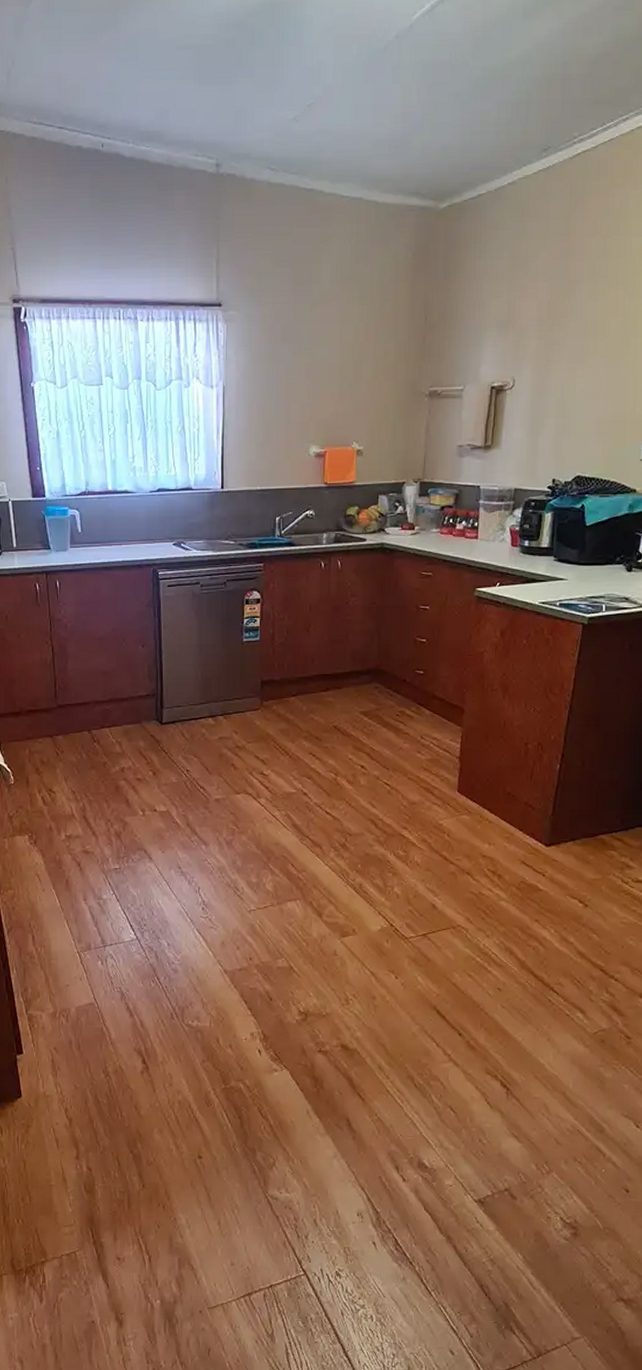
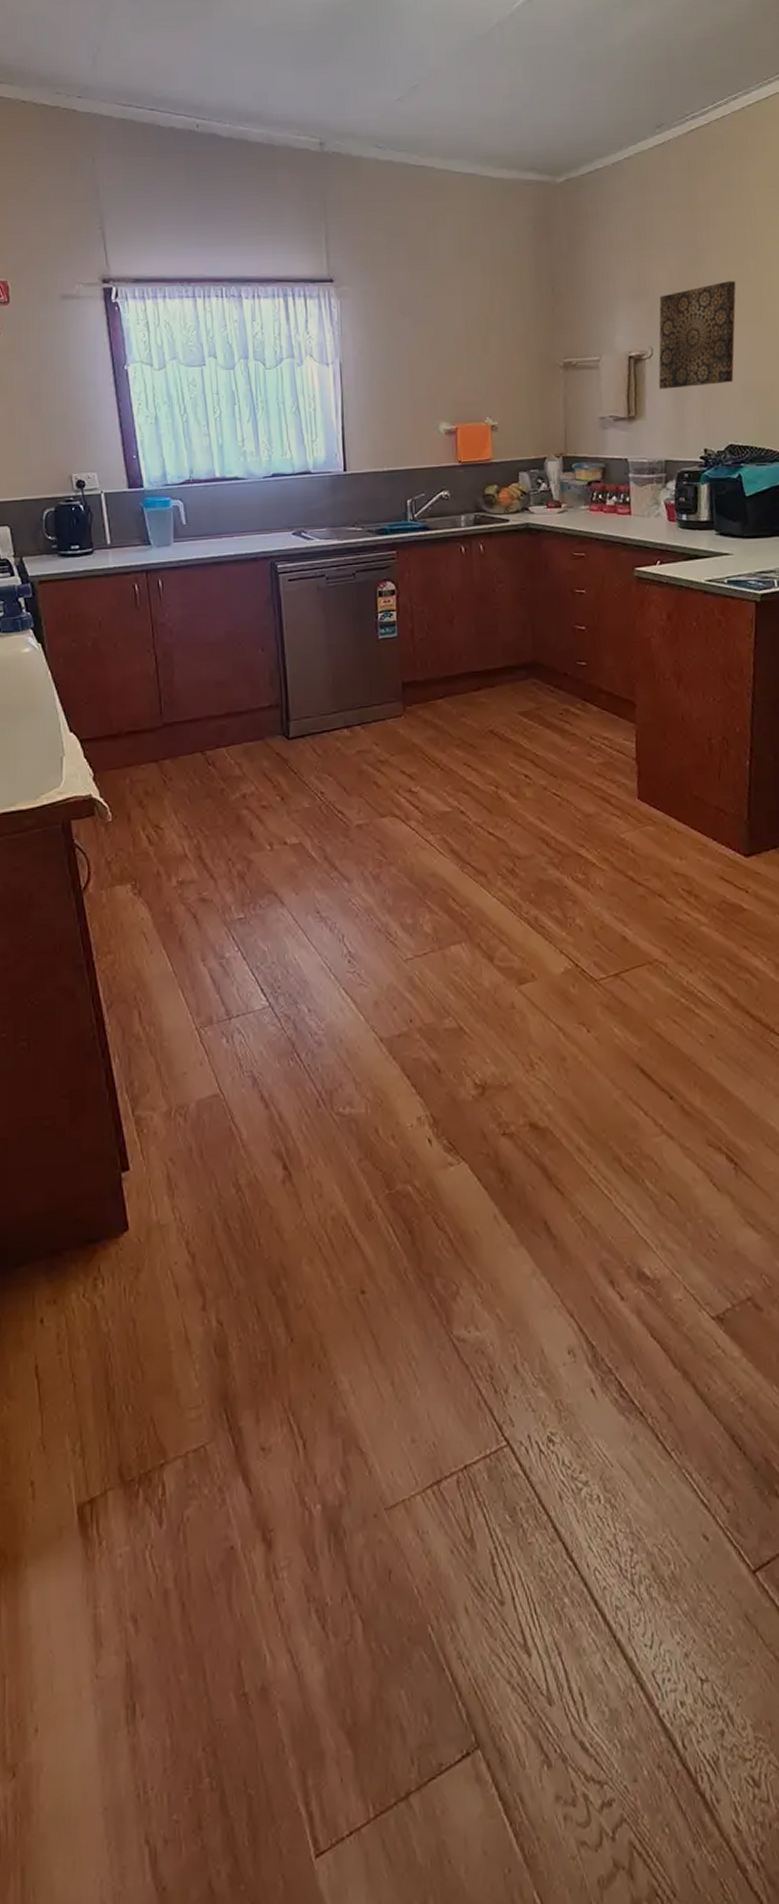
wall art: none [516,313,603,420] -> present [658,281,736,389]

